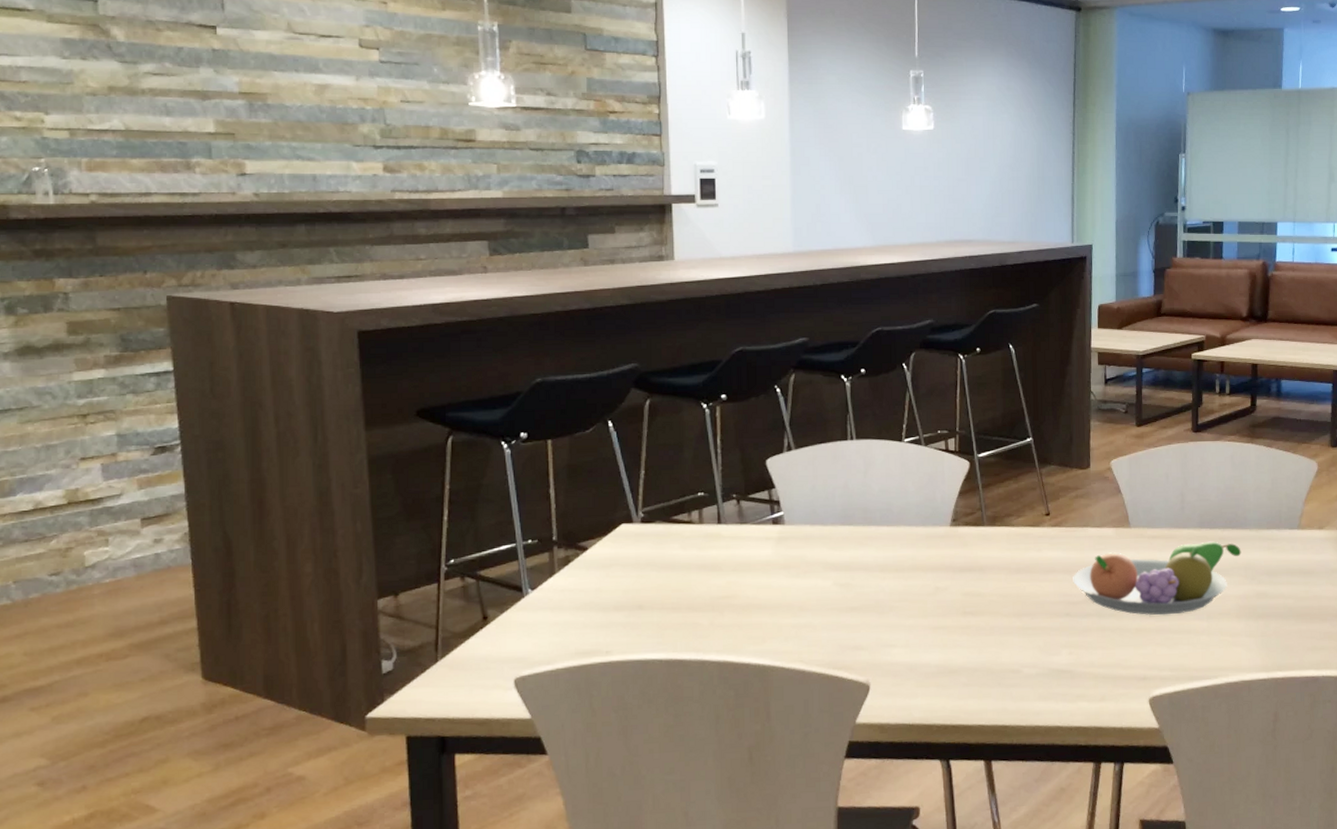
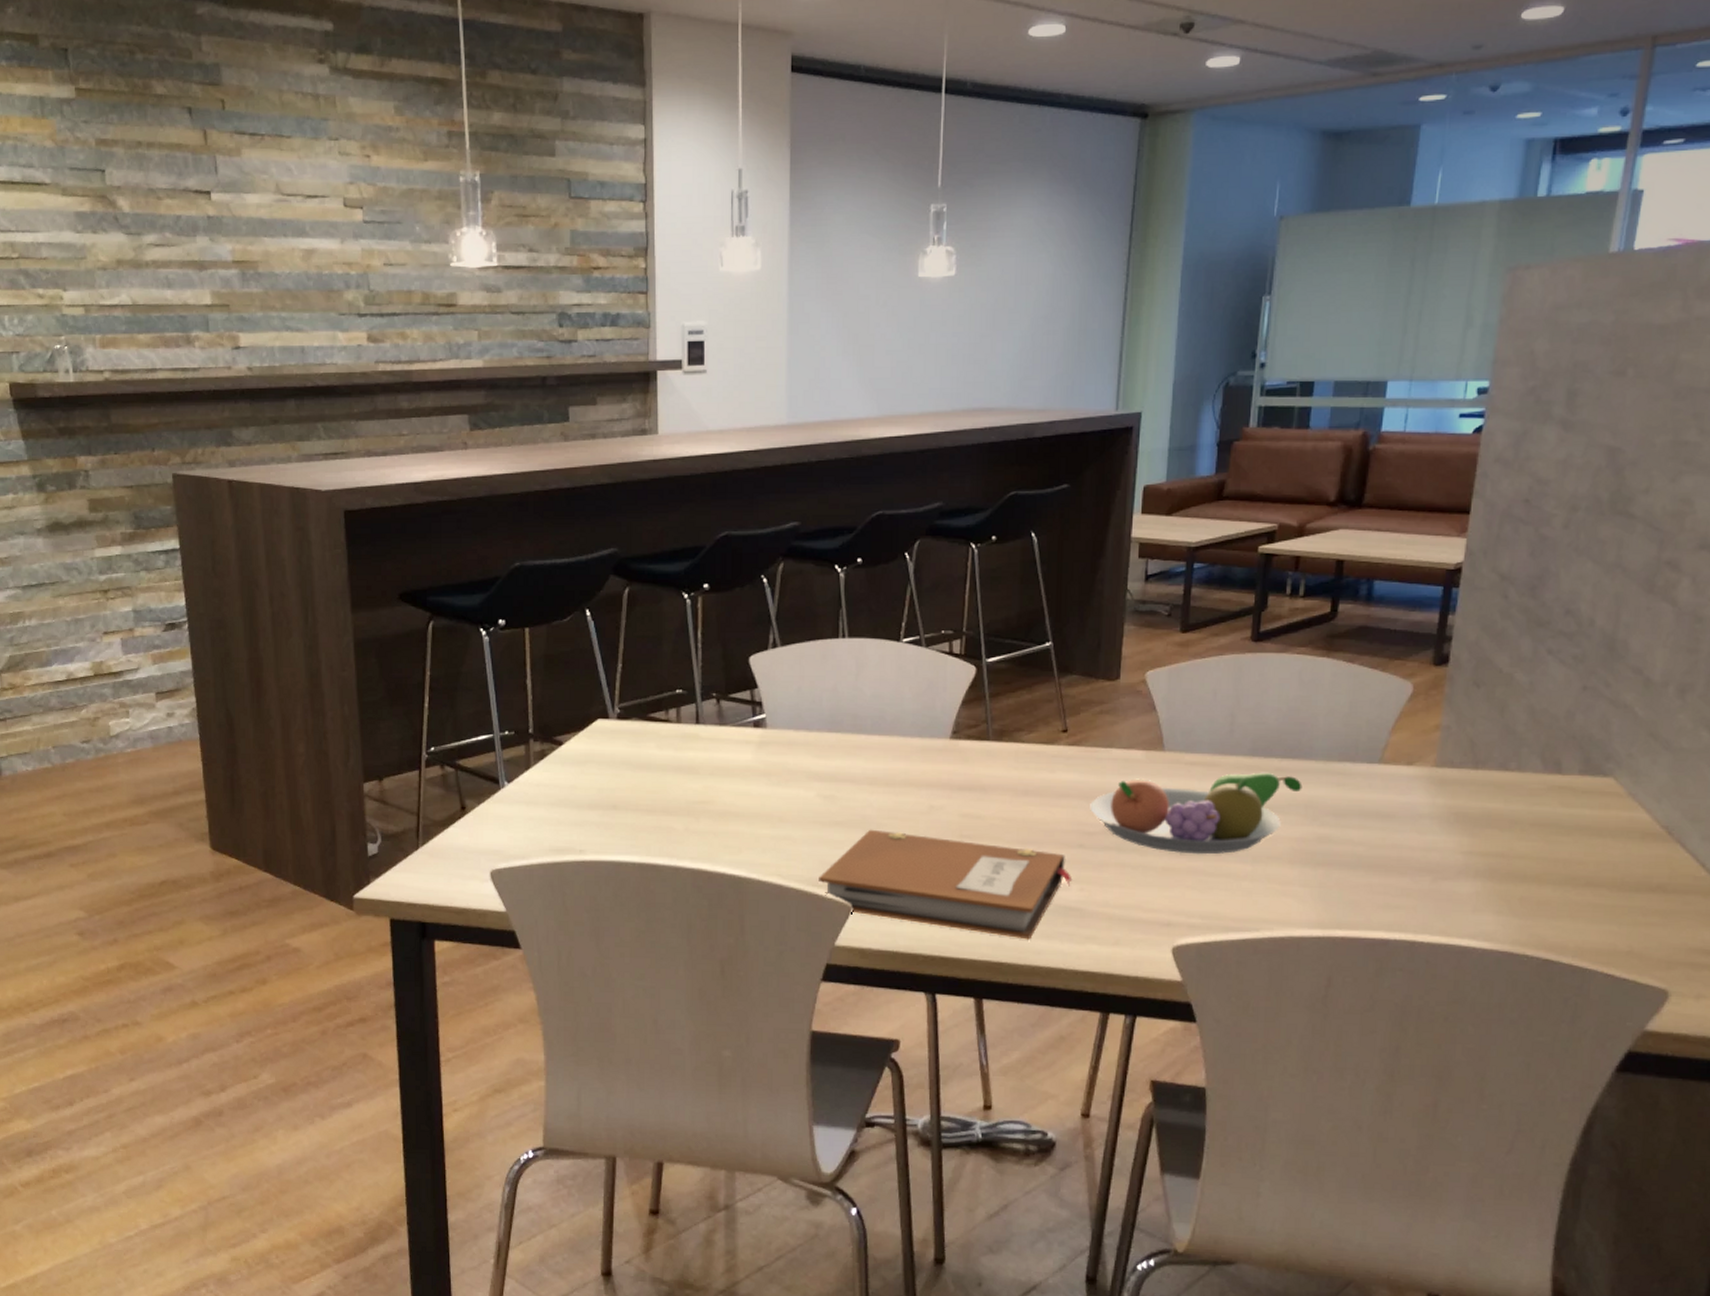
notebook: none [838,612,1062,703] -> present [819,829,1073,940]

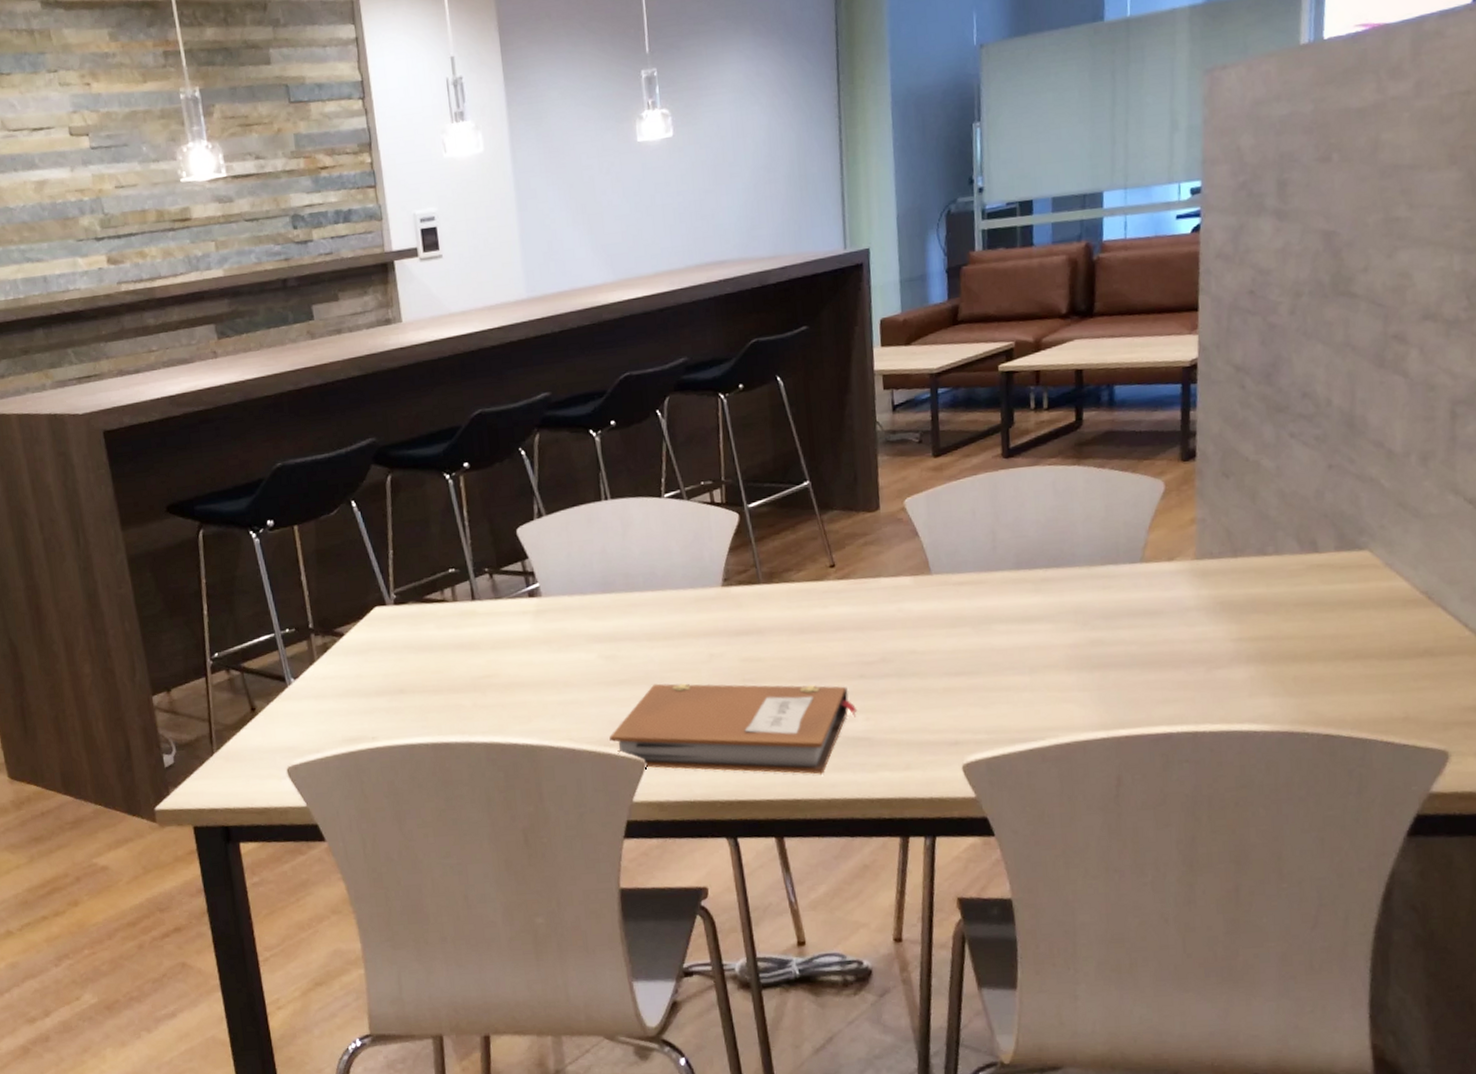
fruit bowl: present [1090,772,1303,855] -> none [865,583,1070,673]

